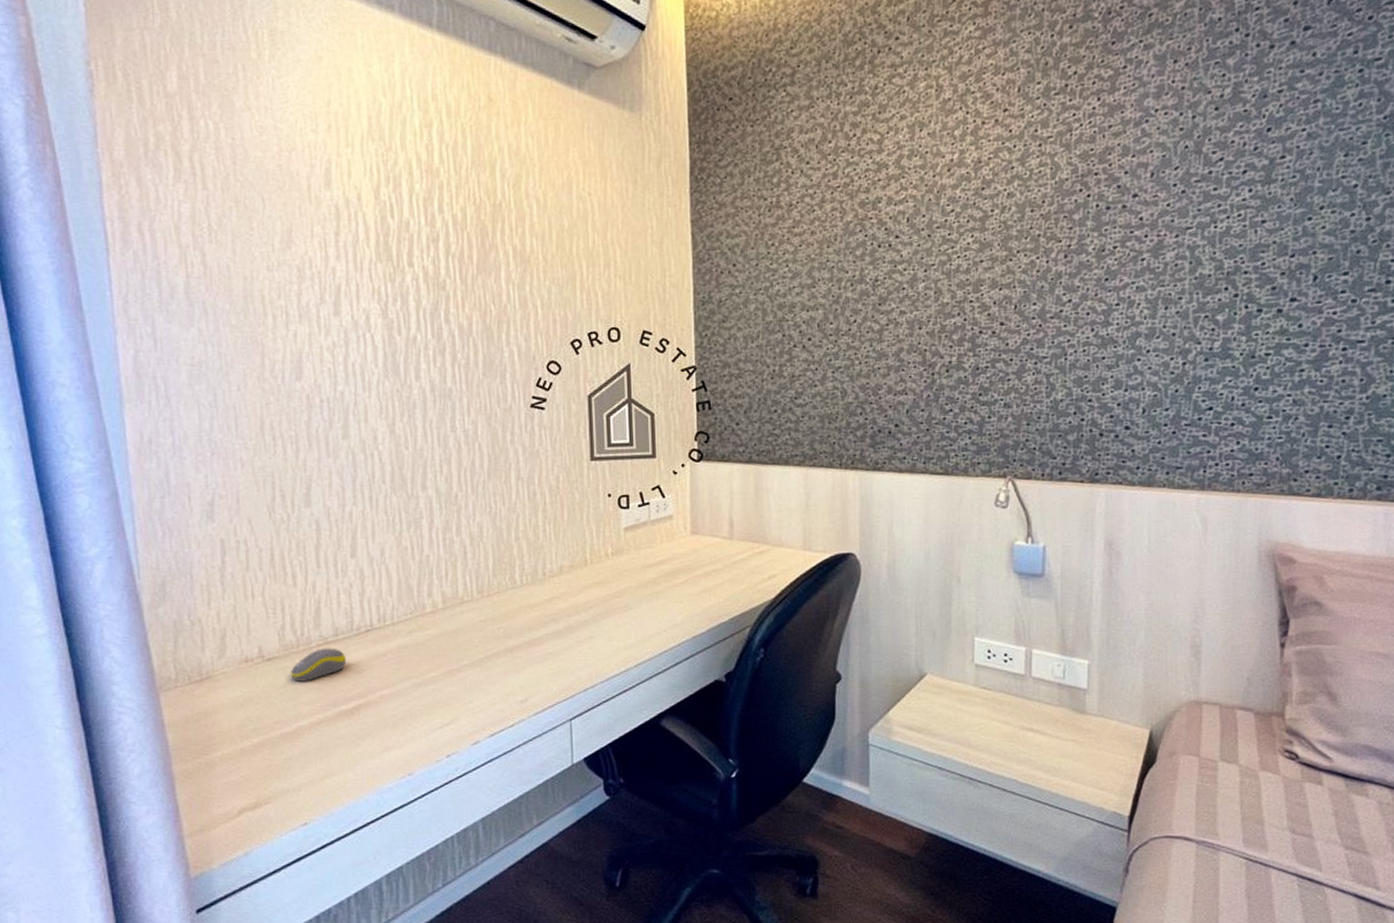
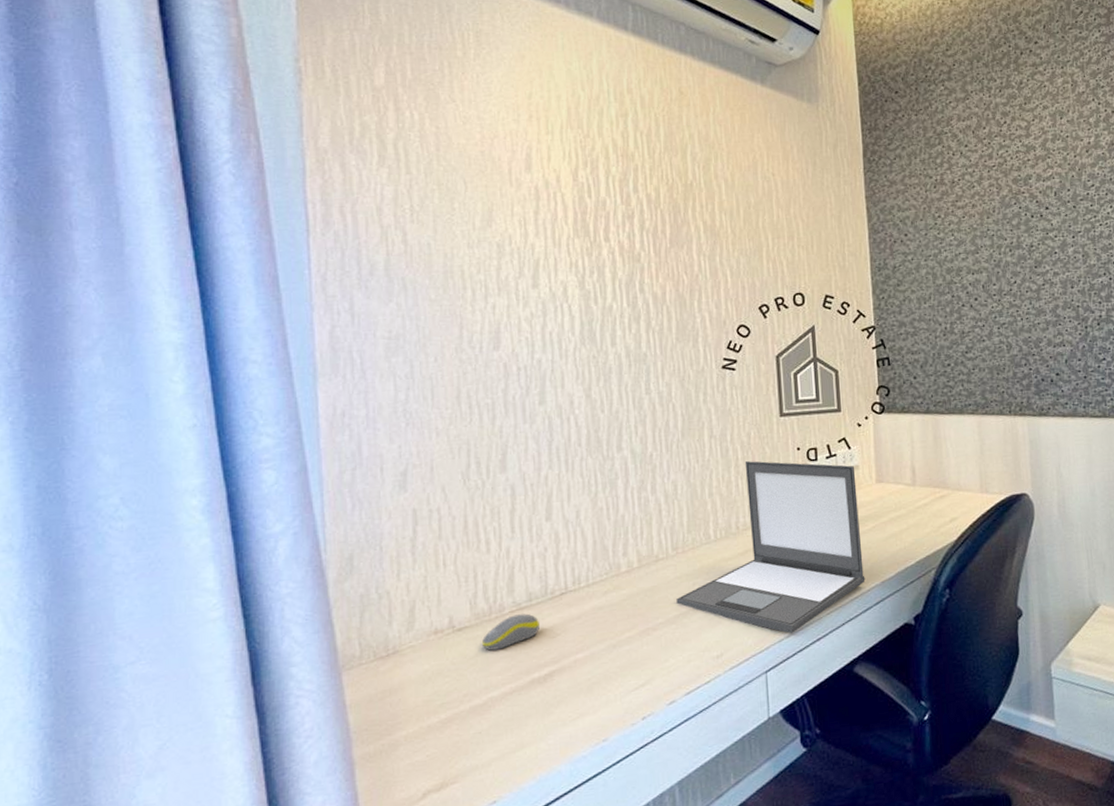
laptop: none [481,506,676,684] -> present [676,461,866,635]

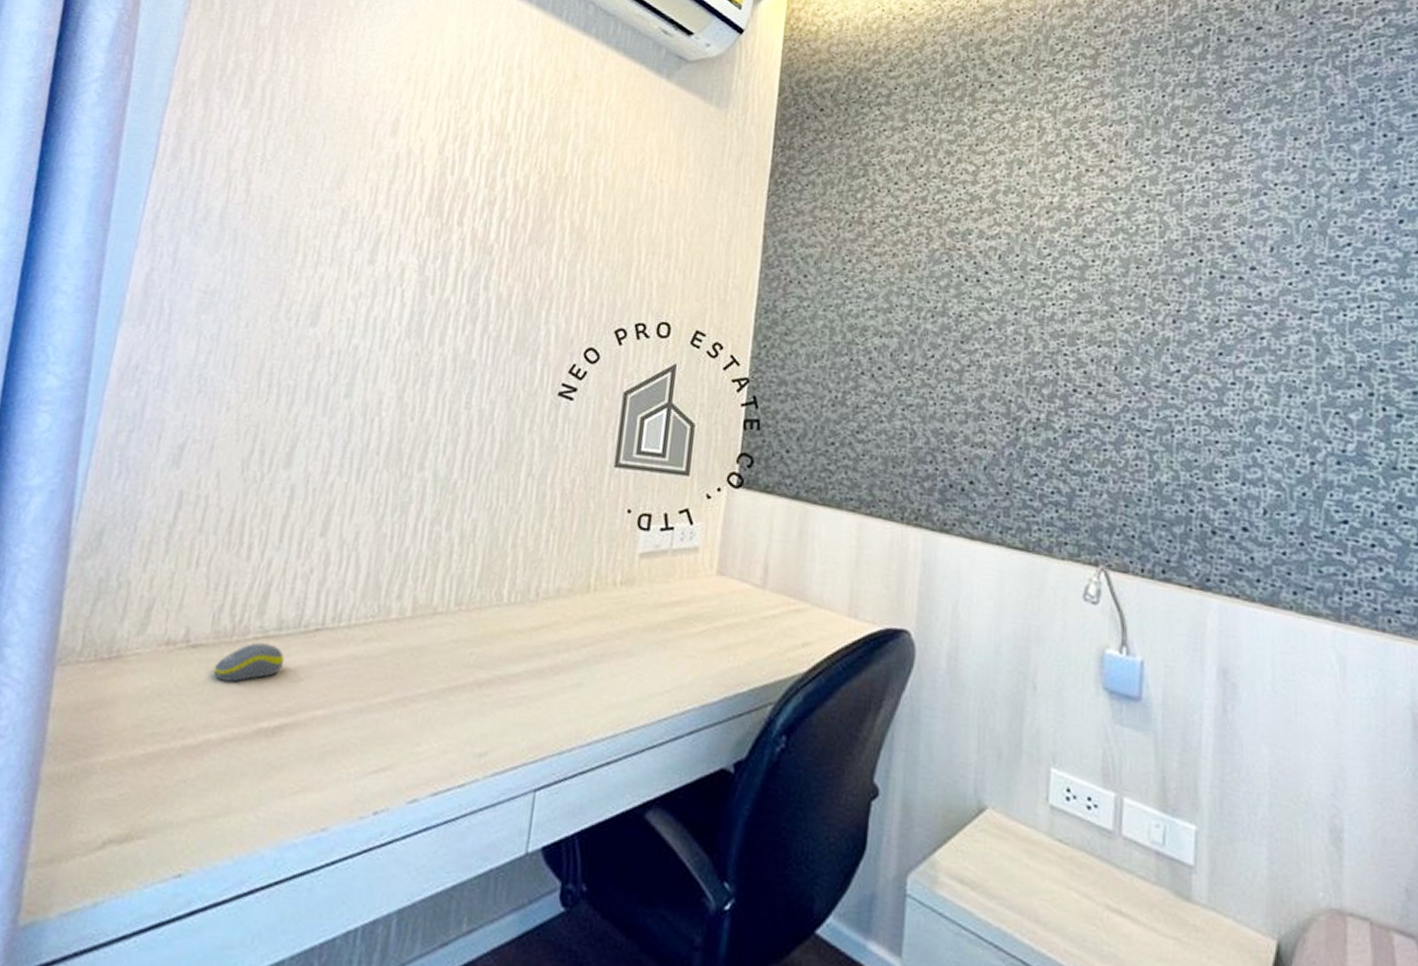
laptop: present [676,461,866,635] -> none [446,514,694,748]

